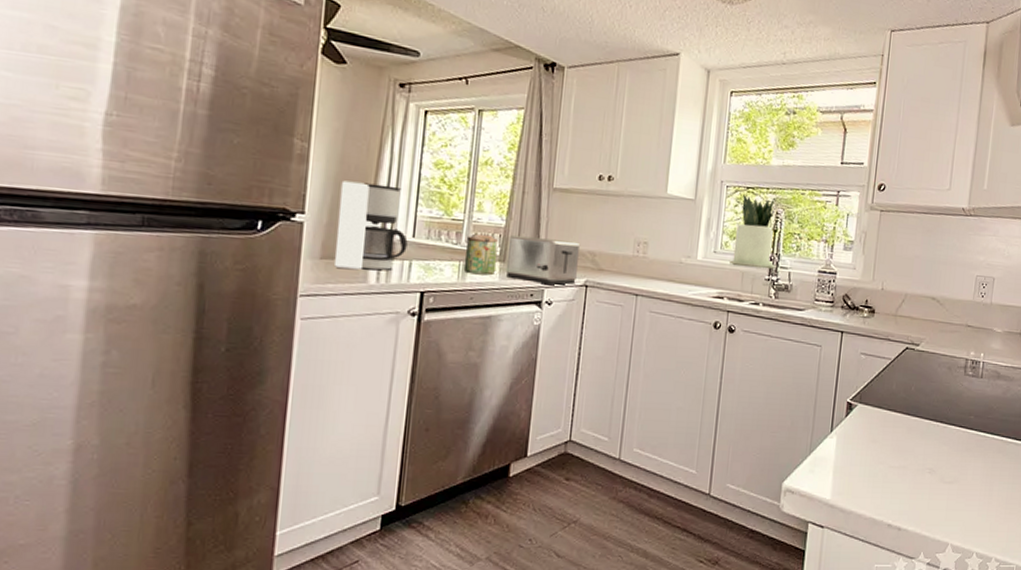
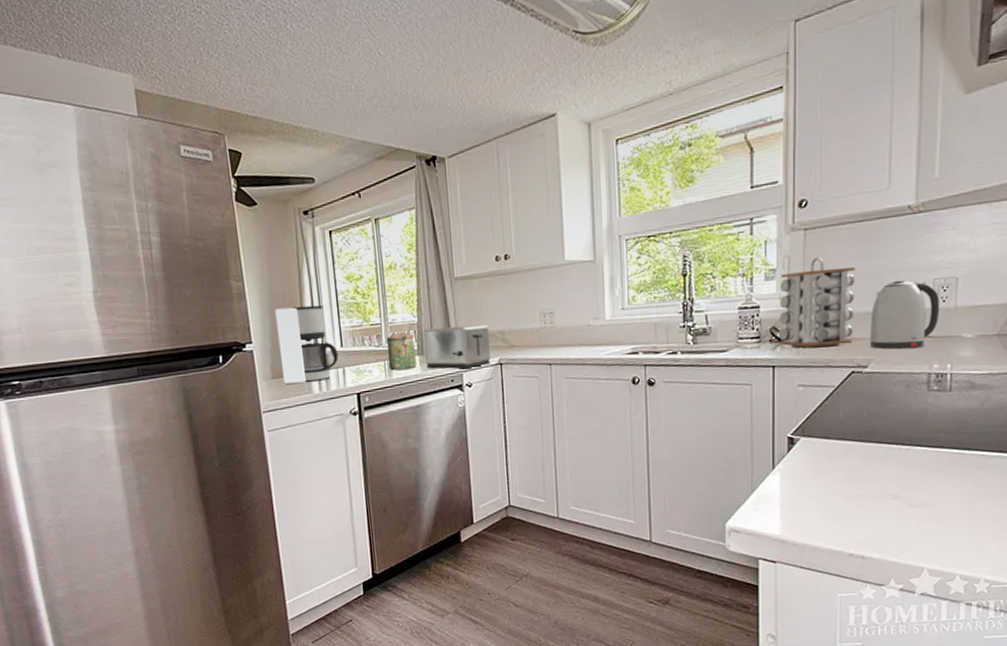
planter: present [728,195,778,270] -> none [638,240,692,319]
spice rack: none [849,238,917,322] -> present [779,257,855,348]
kettle: none [922,271,980,335] -> present [869,280,940,350]

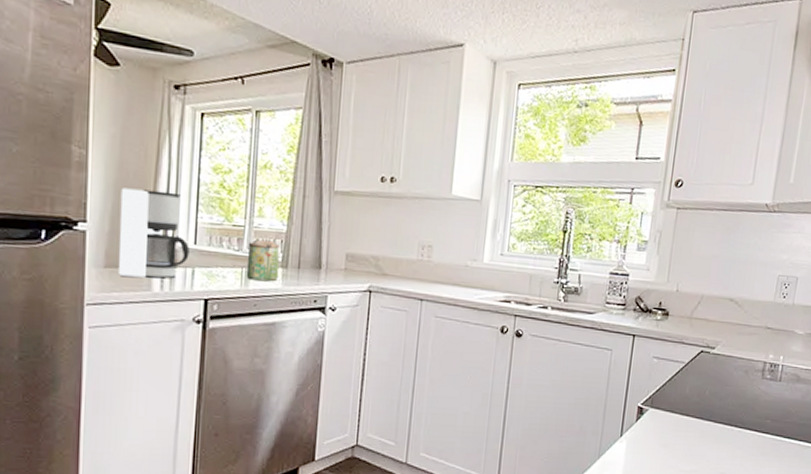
toaster: present [423,324,491,369] -> none [288,241,364,291]
spice rack: present [779,257,855,348] -> none [642,237,716,325]
kettle: present [869,280,940,350] -> none [718,271,781,337]

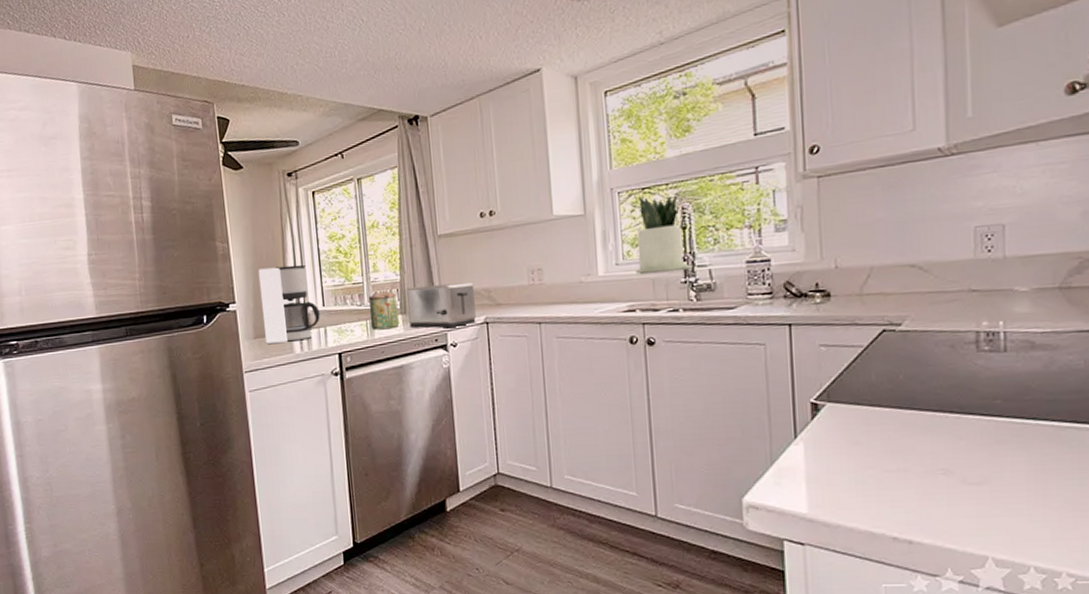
toaster: none [288,241,364,291] -> present [405,282,476,329]
planter: none [516,194,568,272] -> present [634,192,694,275]

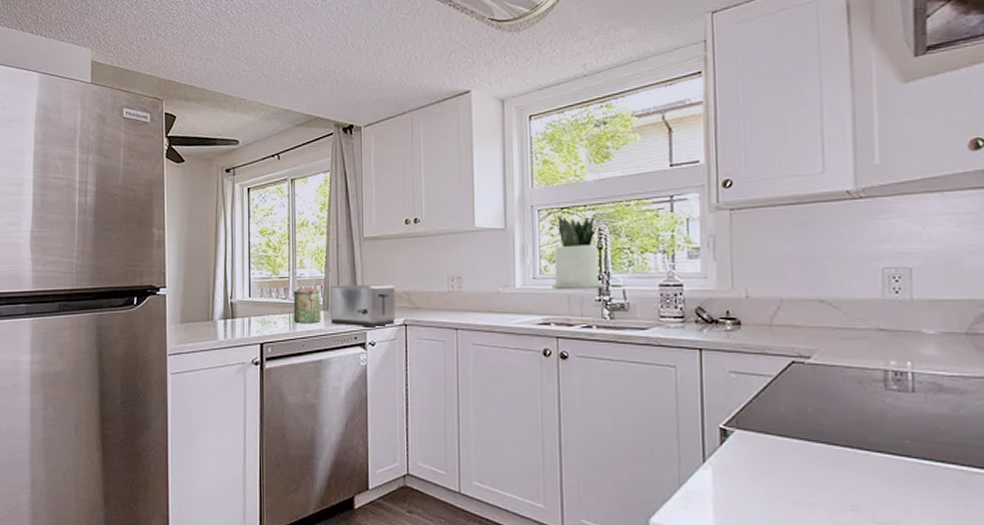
coffee maker: present [258,264,320,345] -> none [190,255,246,330]

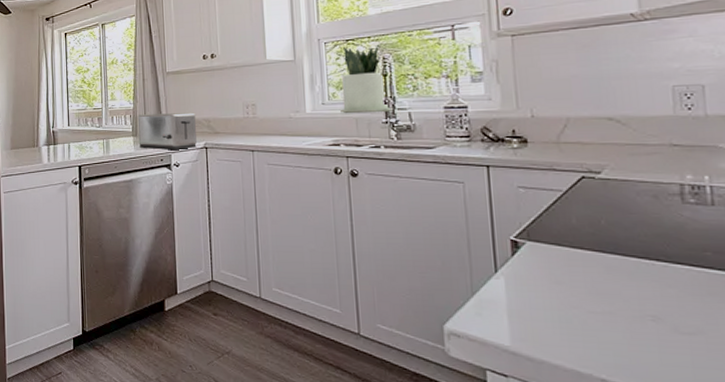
canister: present [293,287,322,324] -> none [106,116,131,149]

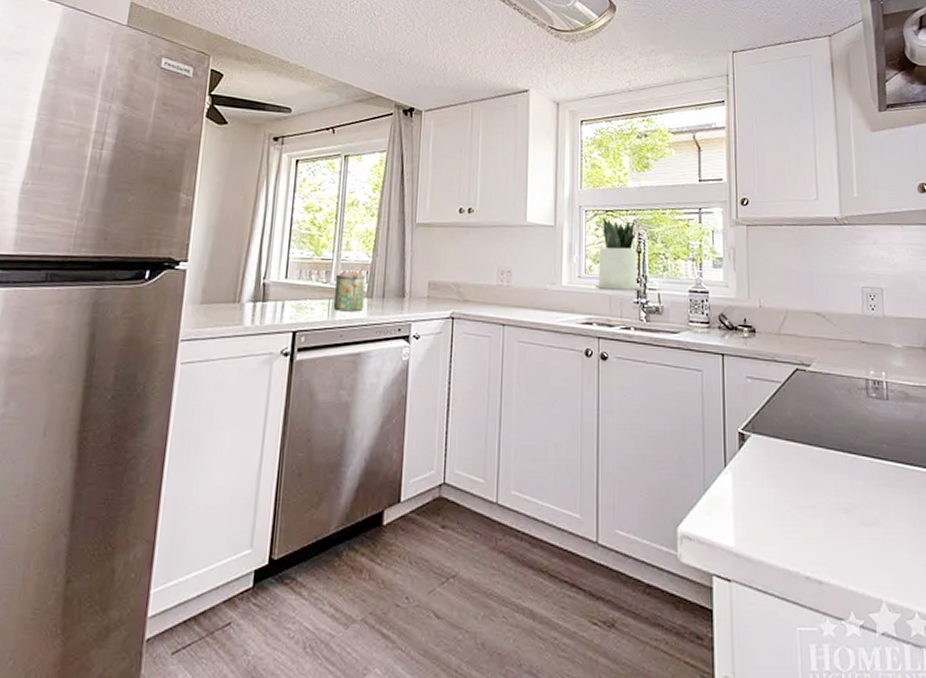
canister: none [106,116,131,149] -> present [333,271,365,312]
toaster: present [137,112,197,151] -> none [373,271,445,319]

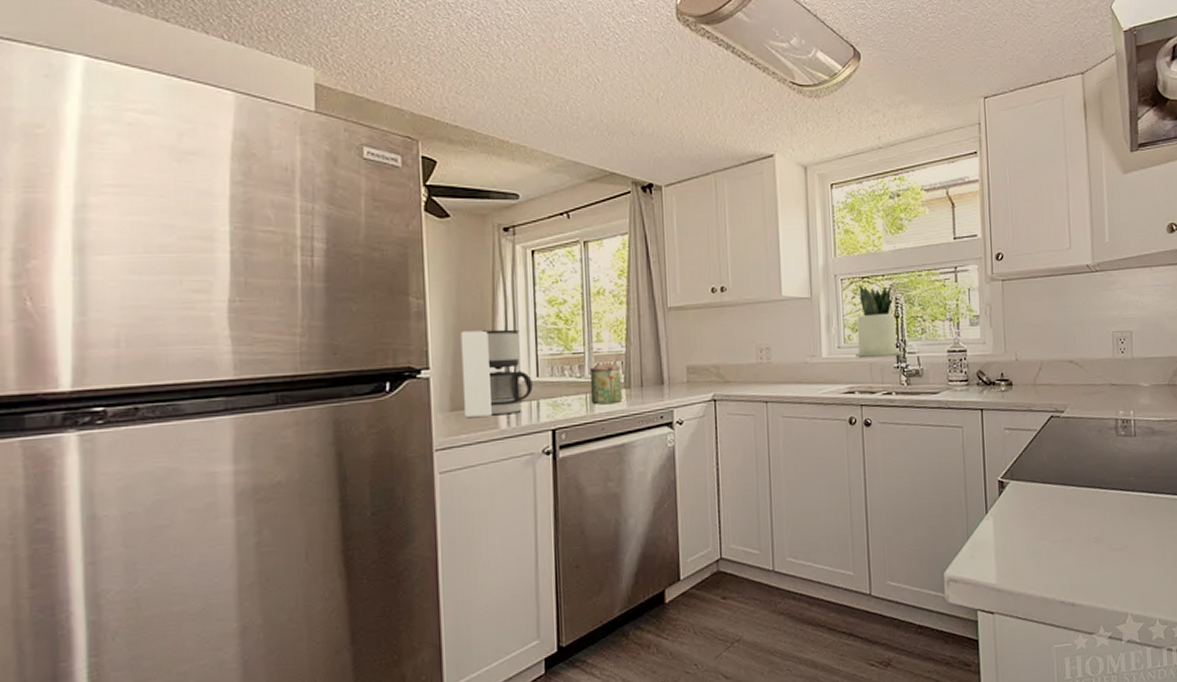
coffee maker: none [213,229,281,313] -> present [460,329,533,419]

